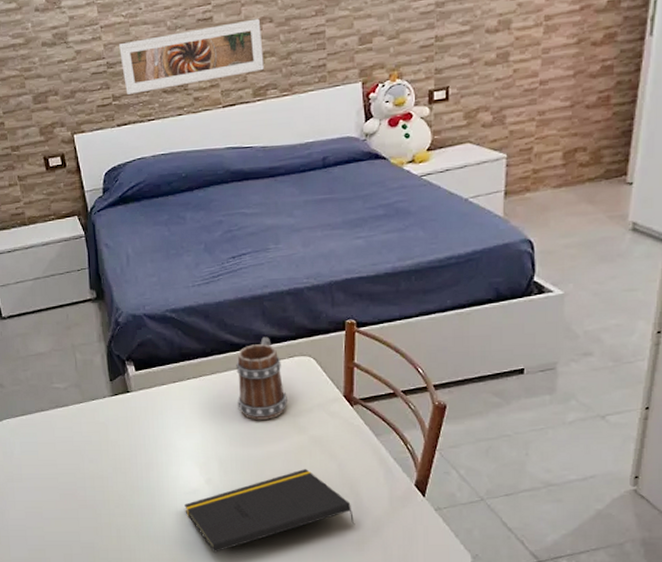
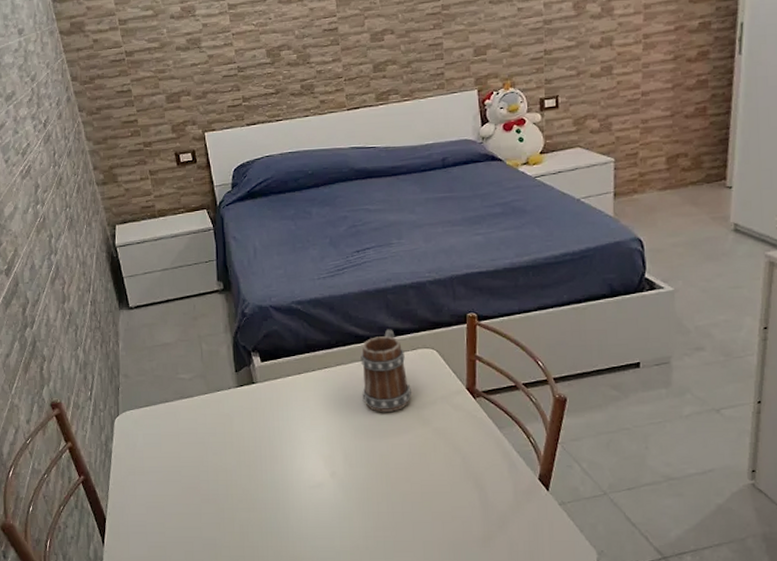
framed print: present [119,18,264,94] -> none [250,30,386,96]
notepad: present [184,469,355,553] -> none [309,462,481,549]

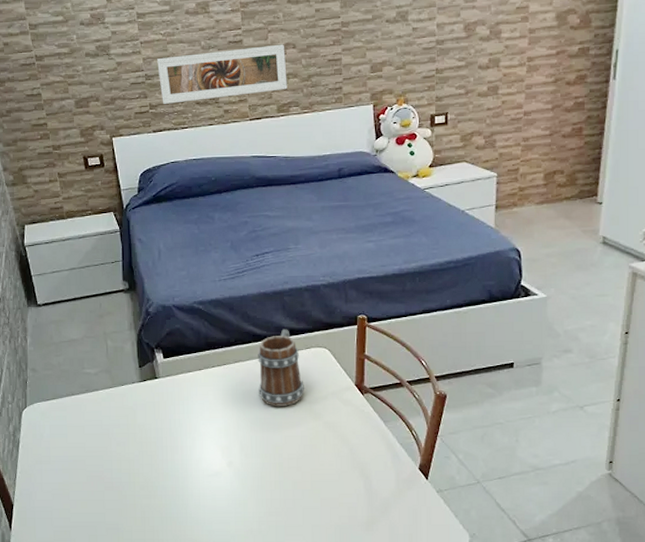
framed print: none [250,30,386,96] -> present [157,44,287,104]

